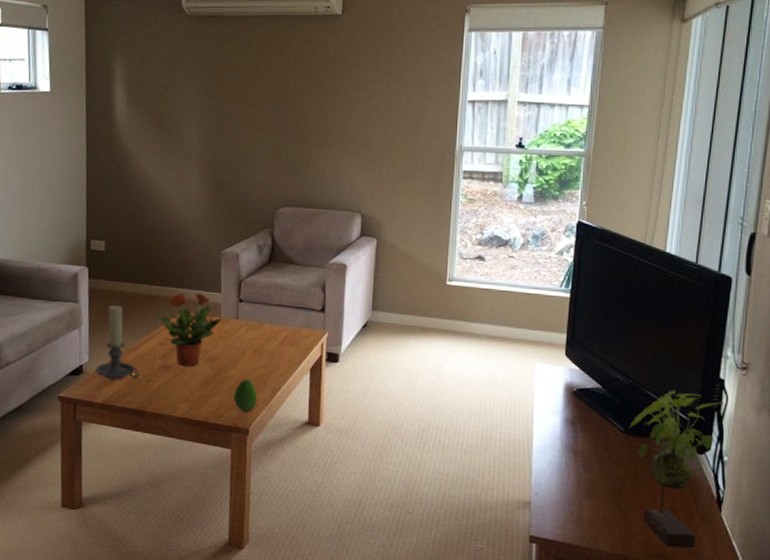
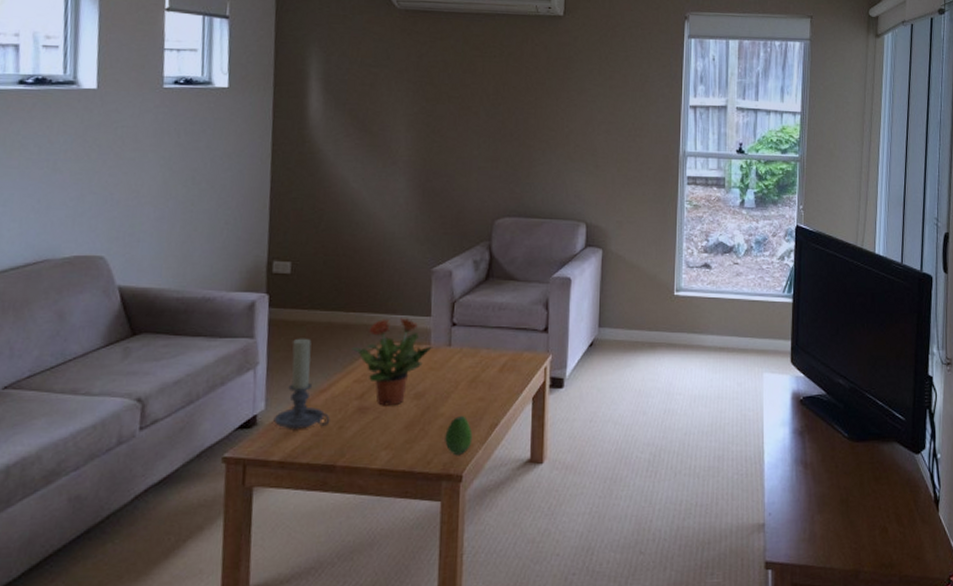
plant: present [629,390,725,548] -> none [852,391,935,555]

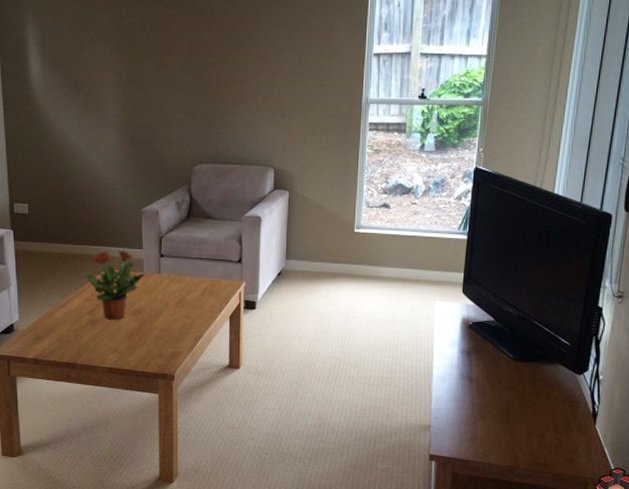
candle holder: present [273,338,330,429] -> none [26,265,69,335]
fruit: present [445,415,473,456] -> none [159,328,181,360]

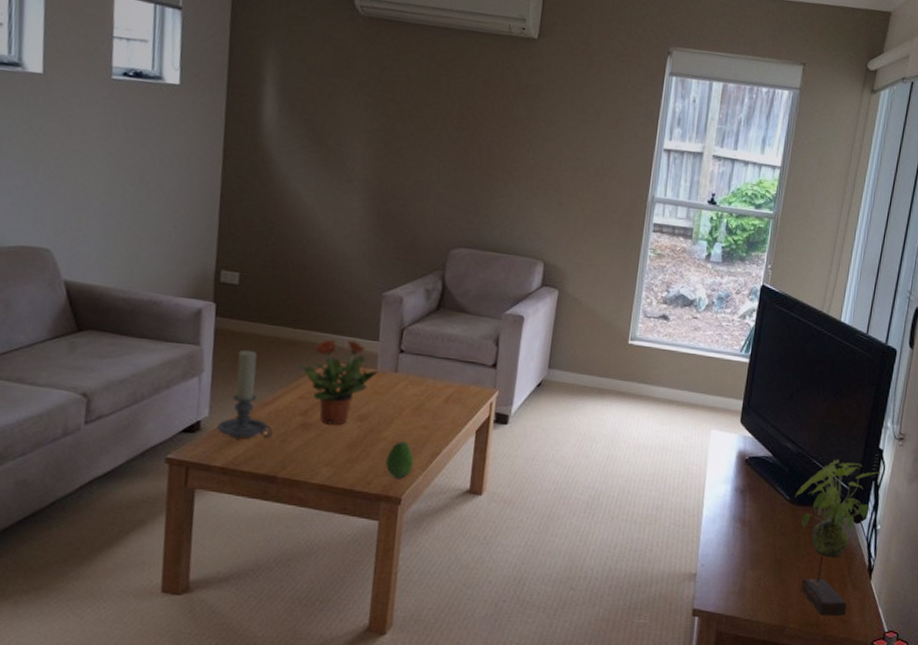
candle holder: none [26,265,69,335] -> present [217,349,273,439]
fruit: none [159,328,181,360] -> present [386,440,414,480]
plant: none [518,319,602,457] -> present [794,459,882,617]

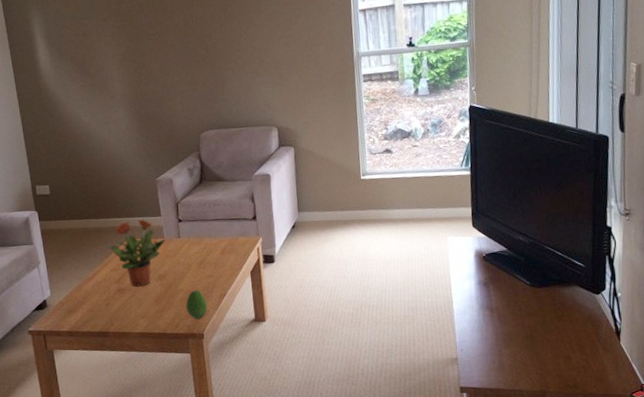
candle holder: present [217,349,273,439] -> none [58,241,99,308]
plant: present [794,459,882,617] -> none [534,242,614,378]

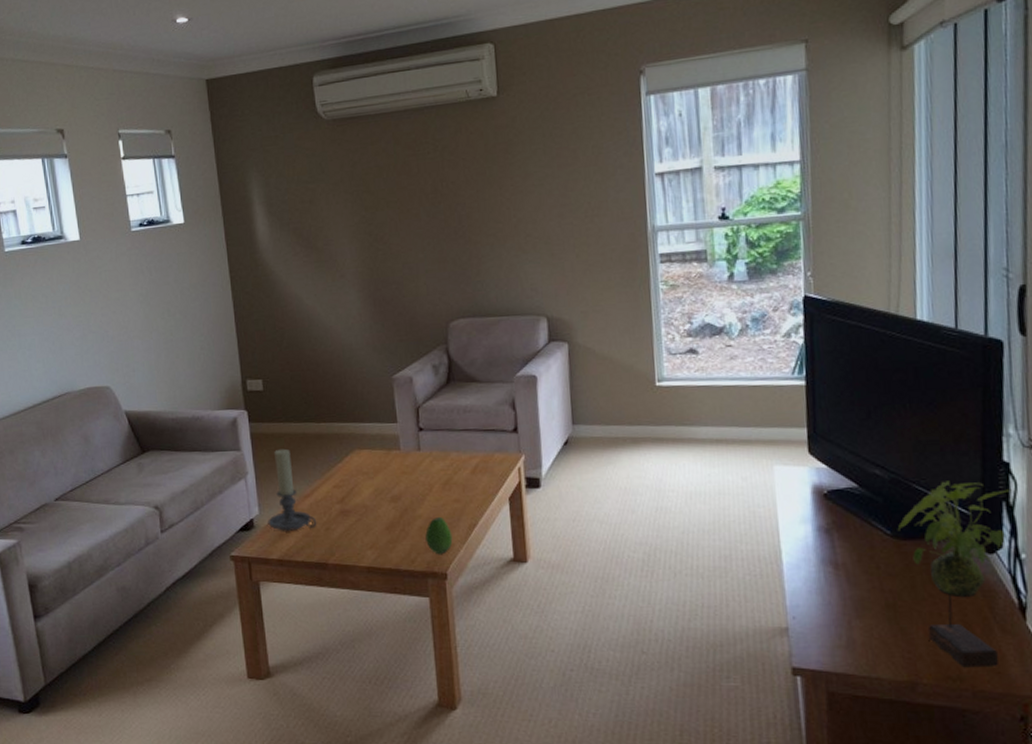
candle holder: none [58,241,99,308] -> present [268,448,317,531]
potted plant: present [105,219,166,287] -> none [327,425,402,509]
plant: none [534,242,614,378] -> present [897,481,1014,668]

